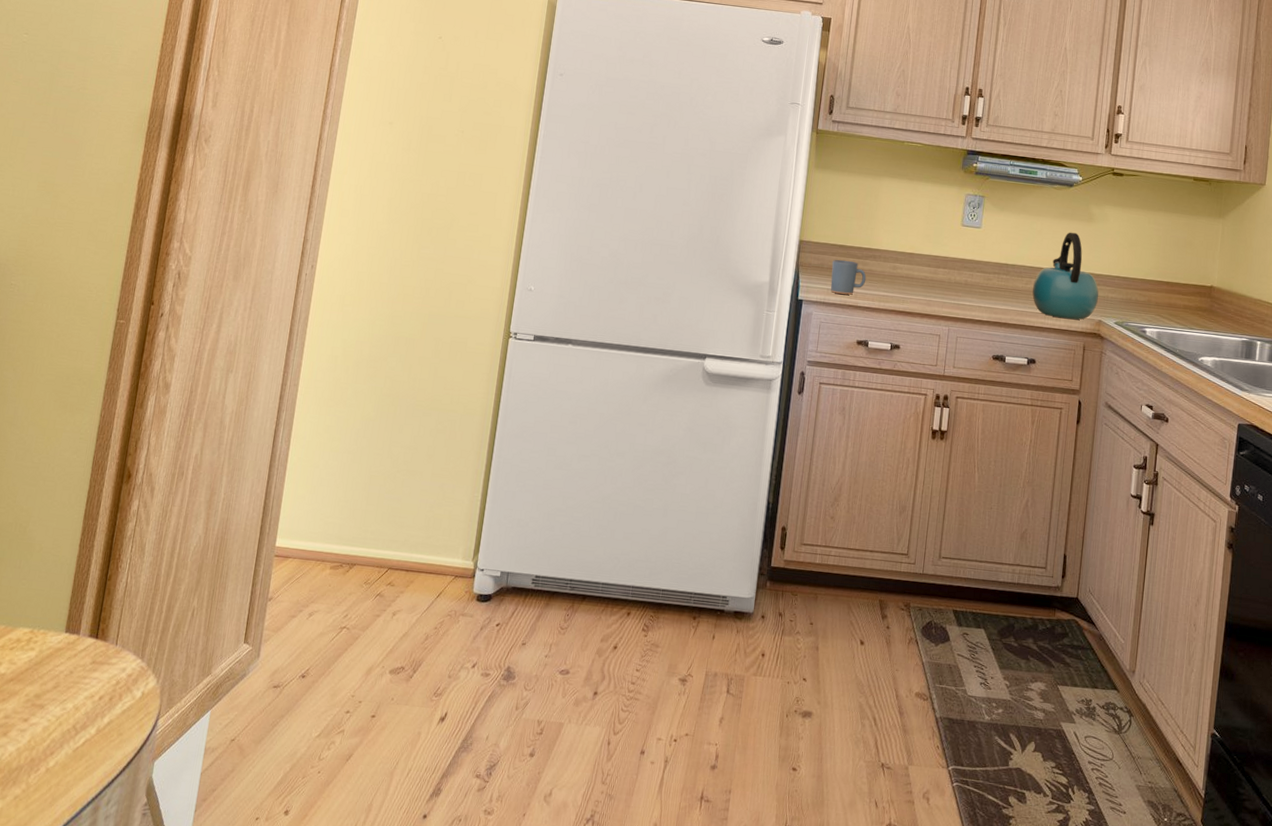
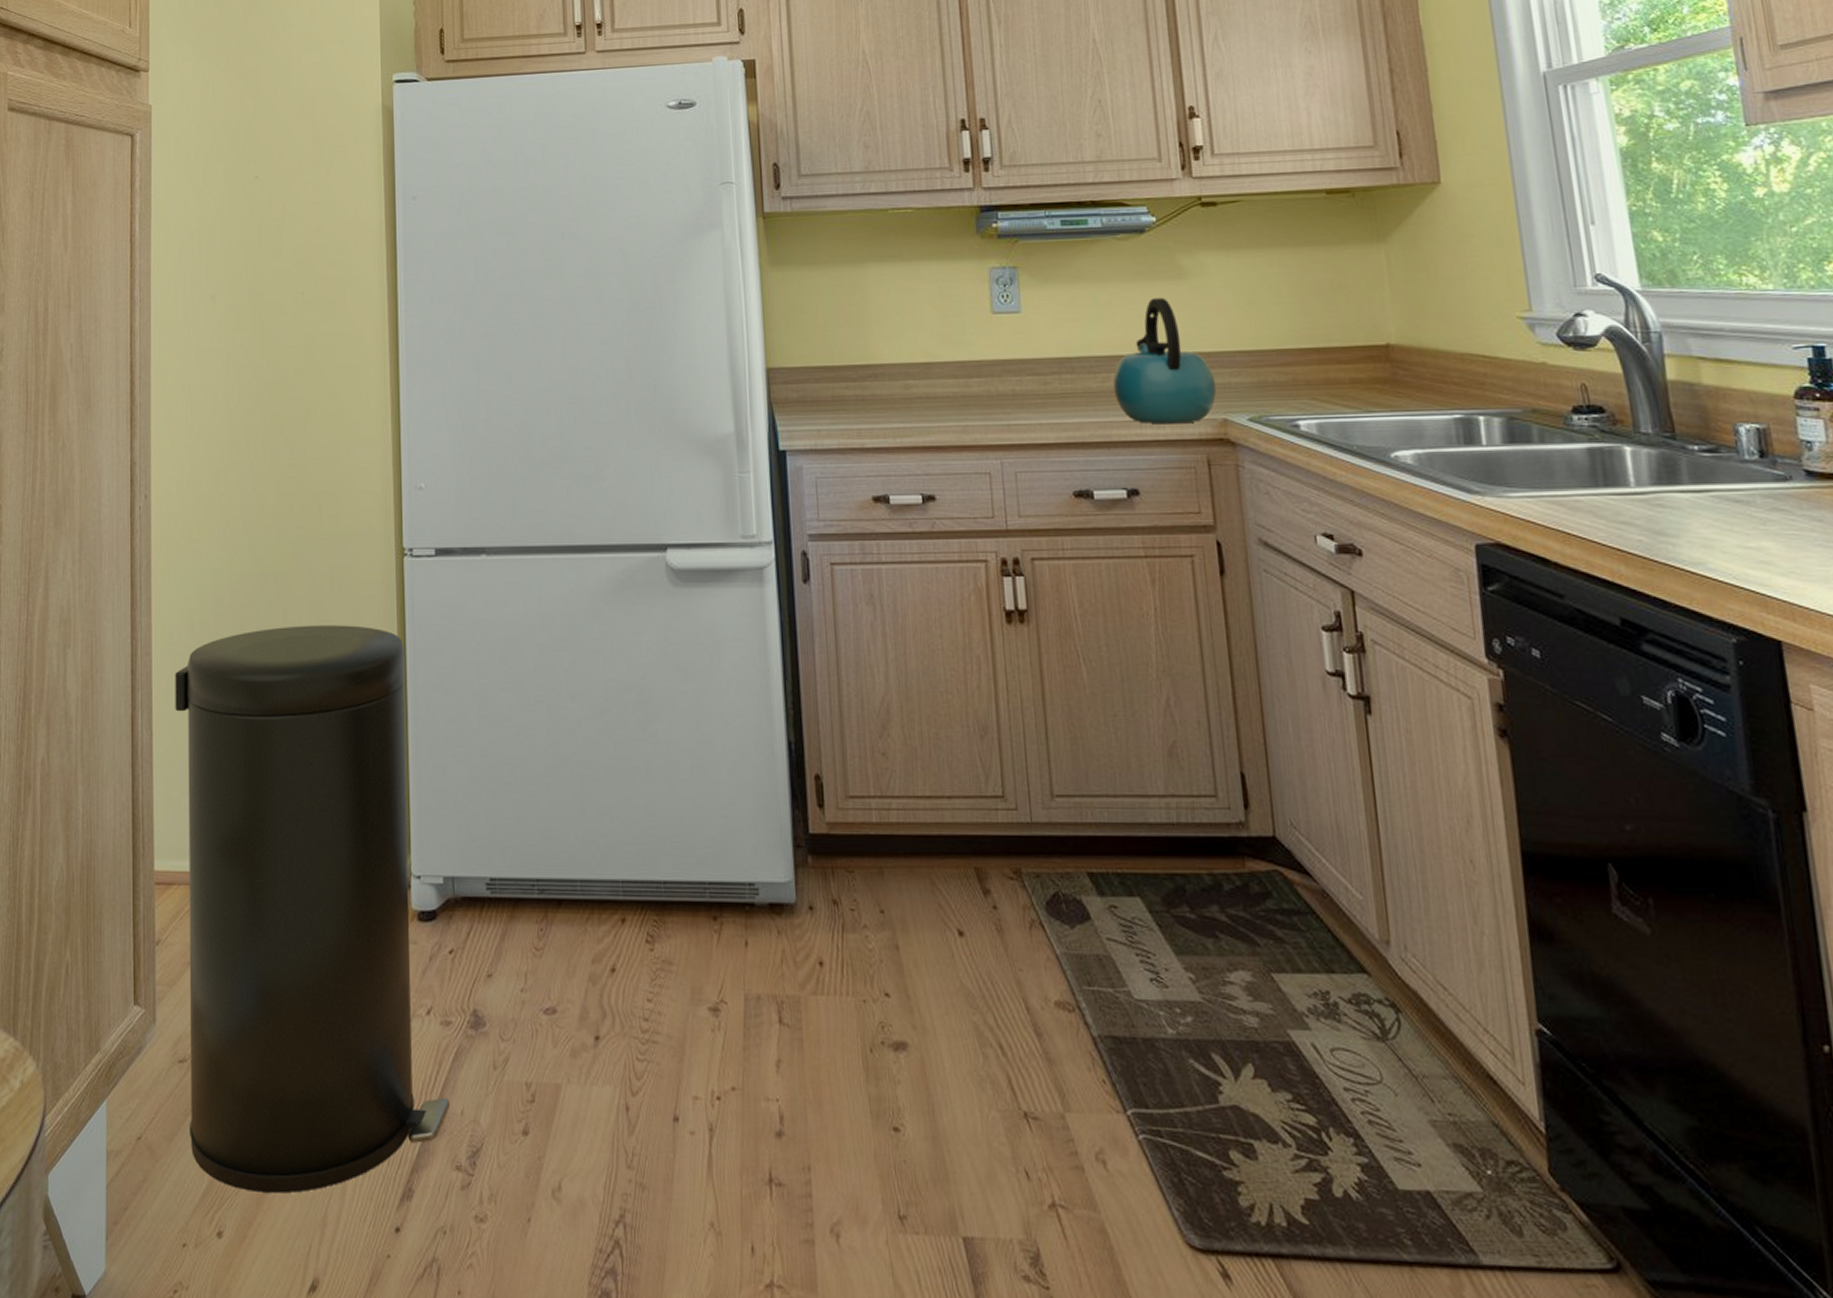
pedal bin: none [273,377,499,786] -> present [175,625,451,1193]
mug: present [830,259,866,295] -> none [817,386,870,435]

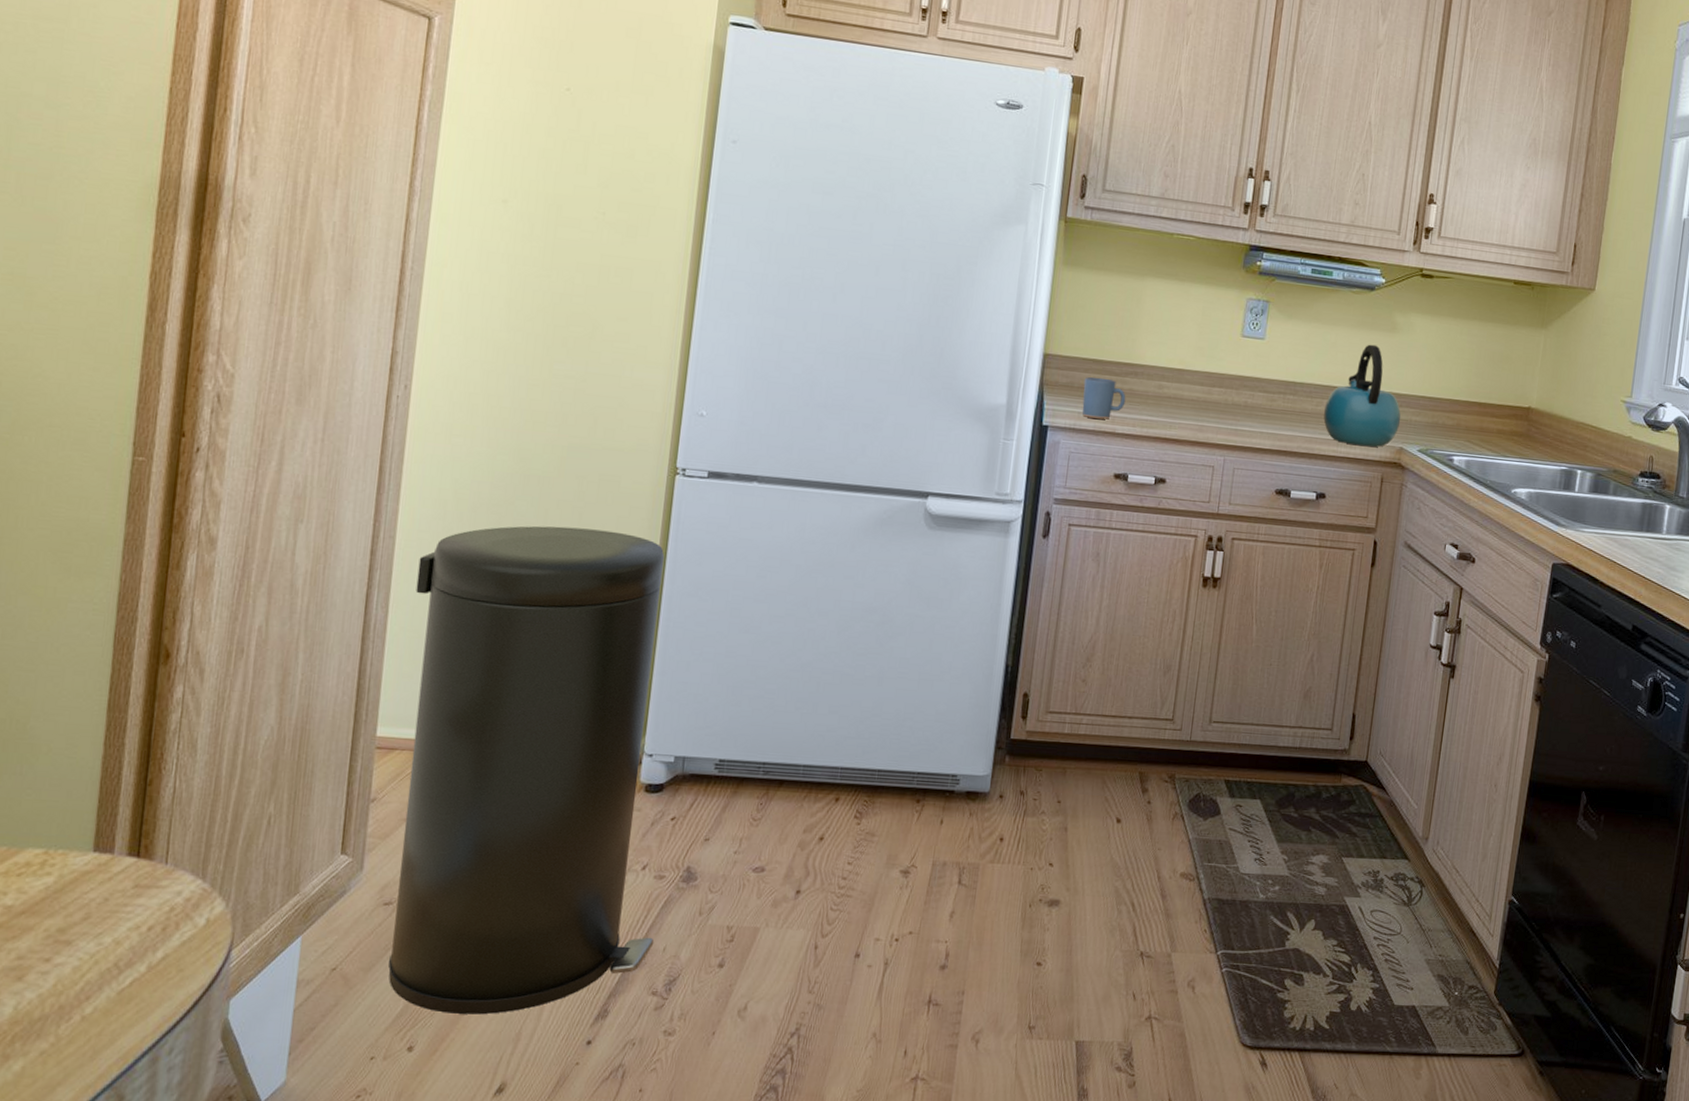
mug: none [817,386,870,435] -> present [1082,377,1126,420]

